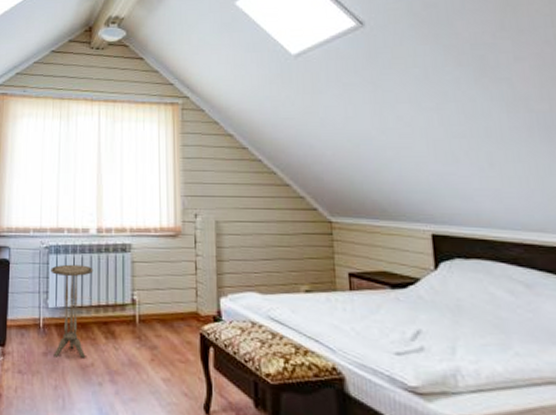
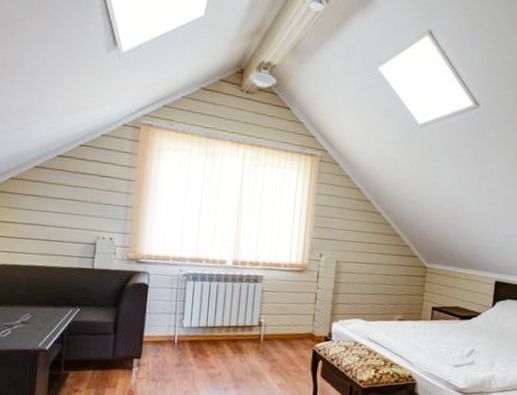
side table: present [51,264,93,358] -> none [185,290,227,369]

